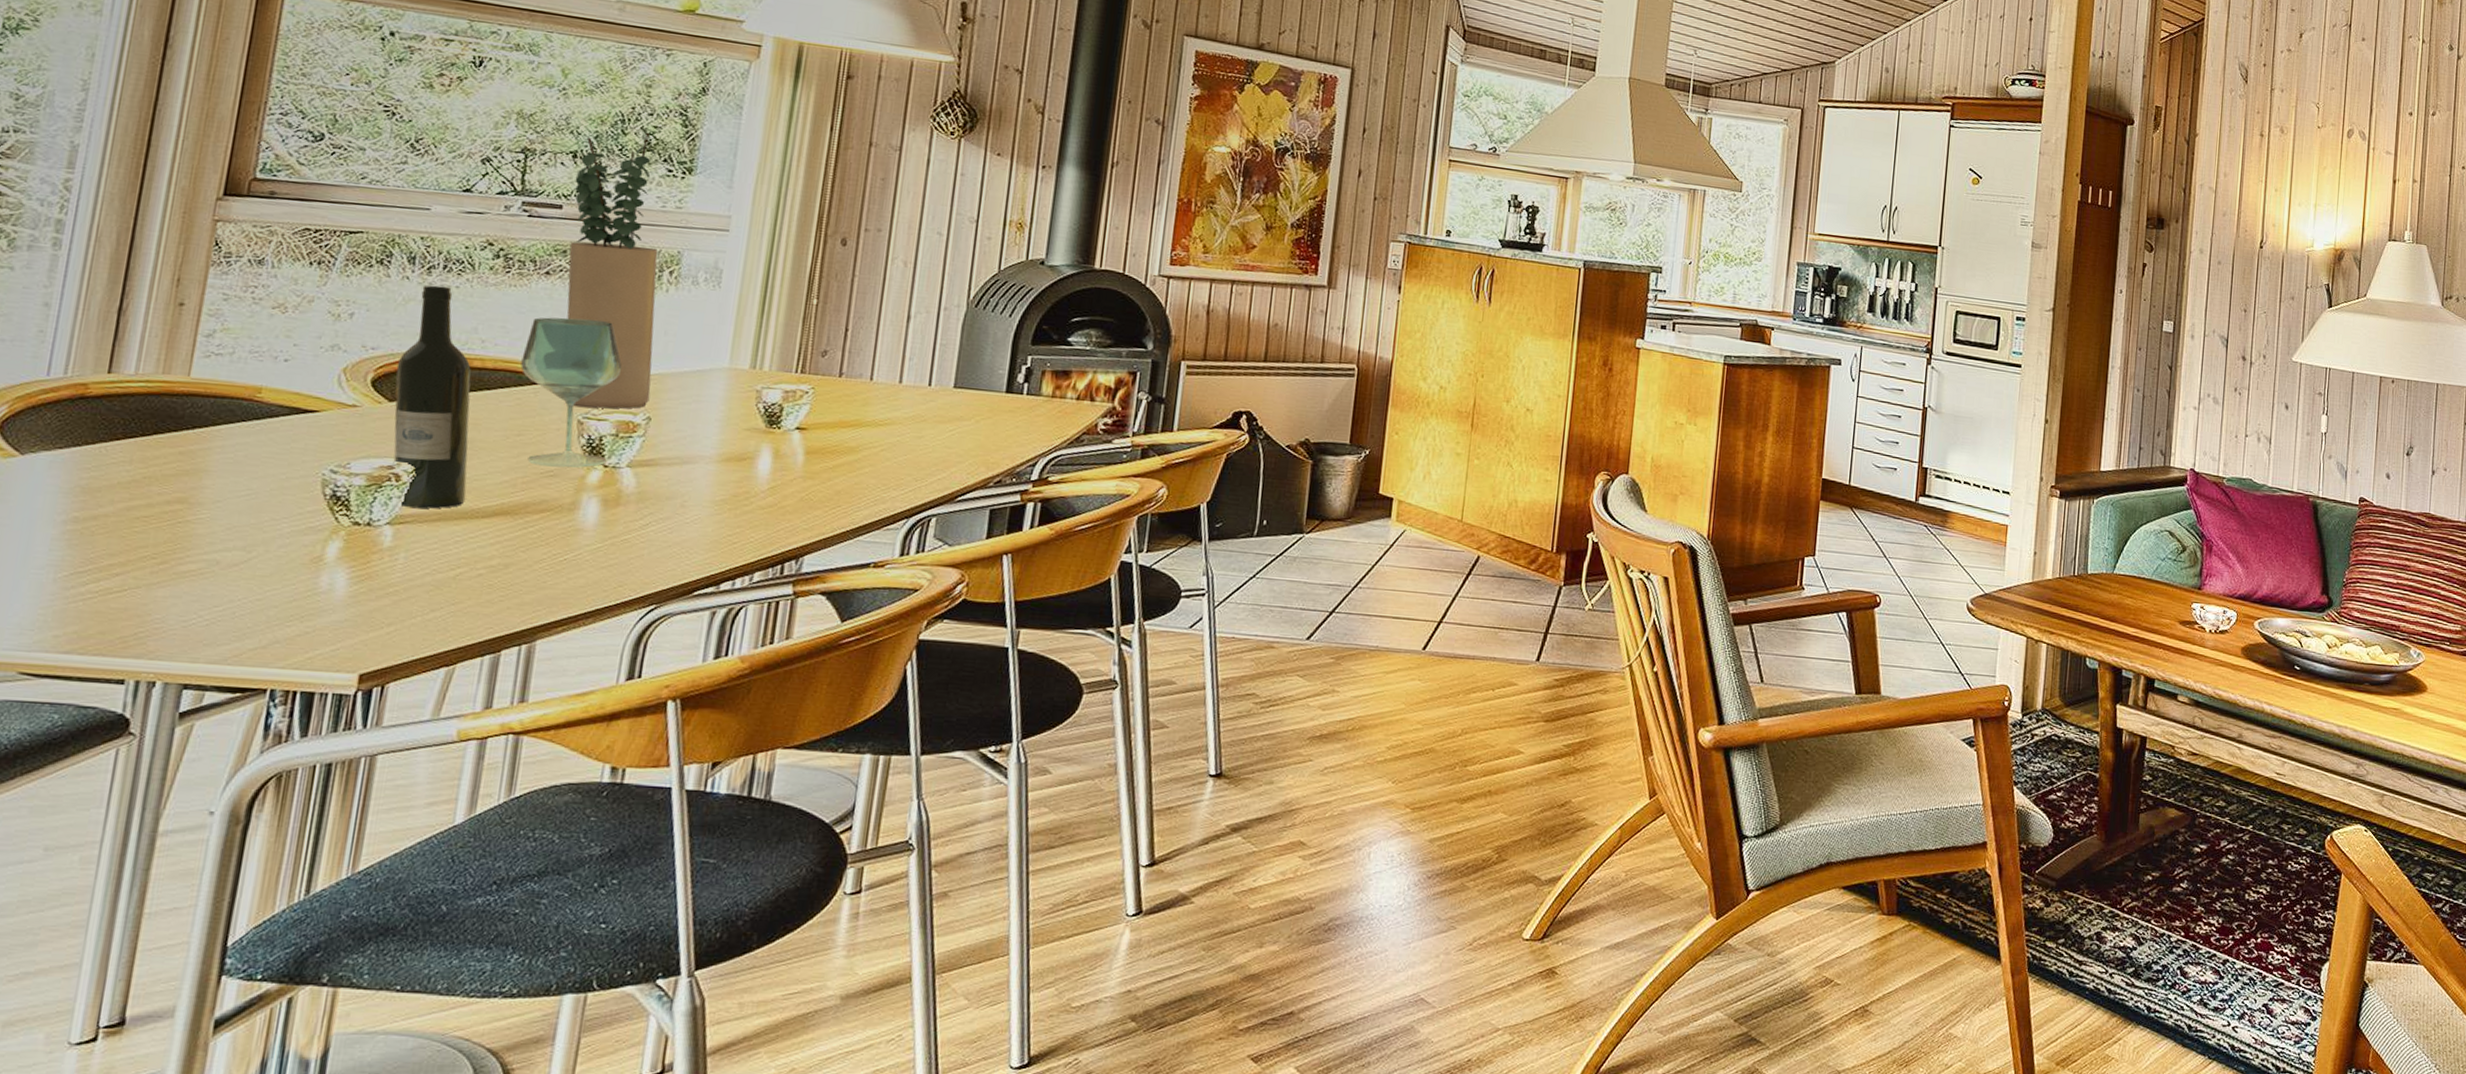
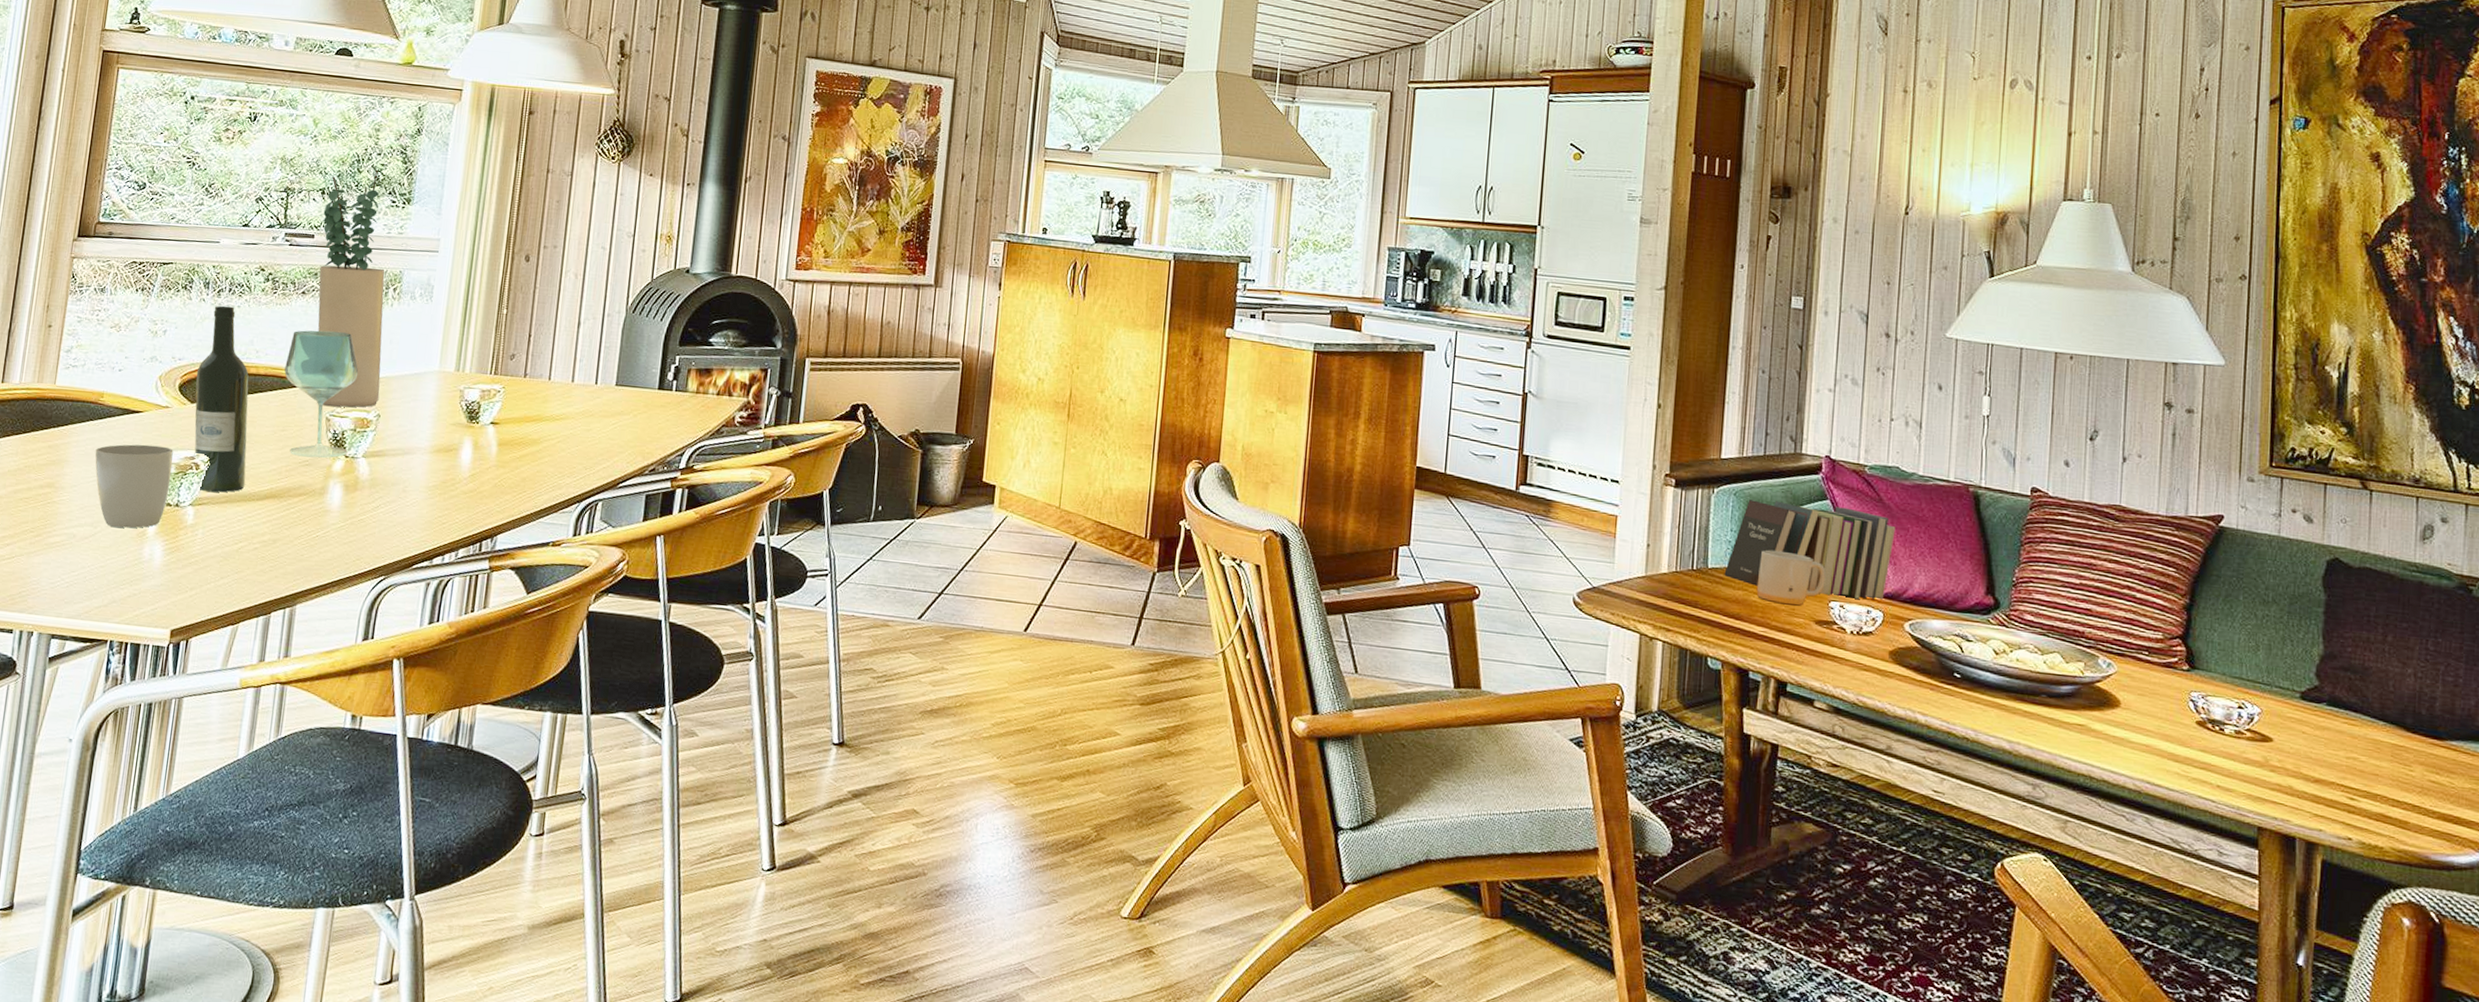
cup: none [248,450,364,553] -> present [95,444,173,528]
books: none [2101,509,2248,601] -> present [1724,500,1896,600]
mug: none [2129,556,2190,609] -> present [1756,549,1827,607]

